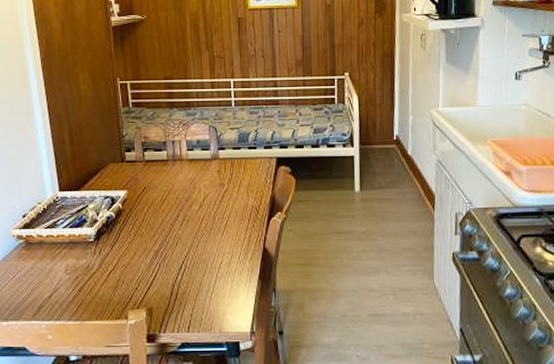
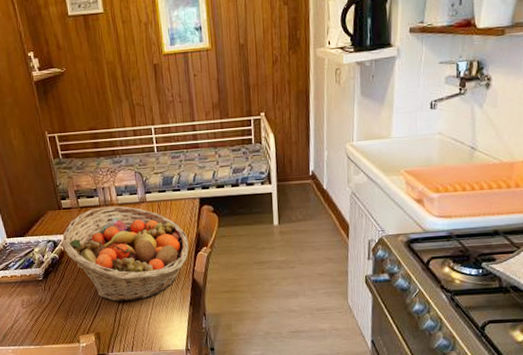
fruit basket: none [120,161,262,272] -> present [61,206,189,303]

